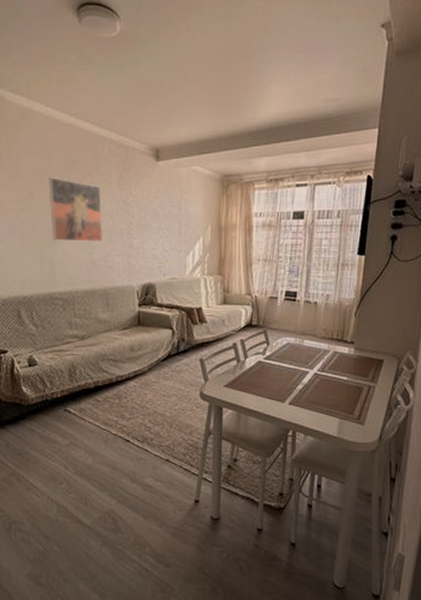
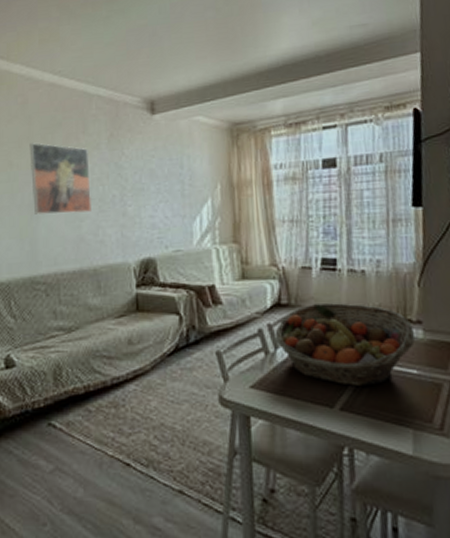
fruit basket: none [246,325,349,388] -> present [275,302,416,387]

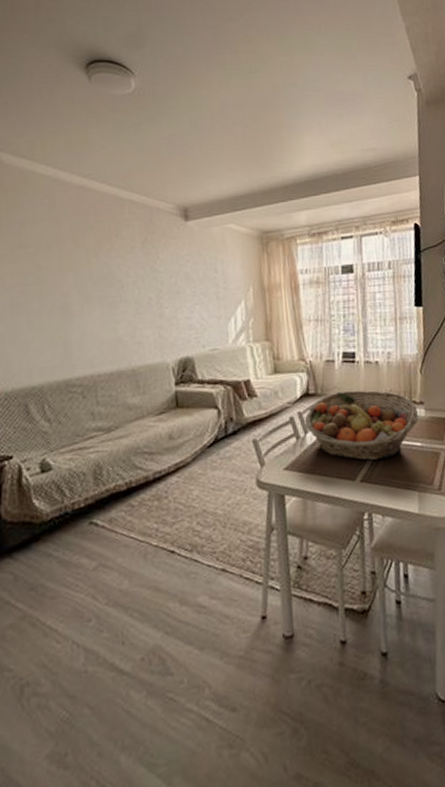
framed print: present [29,143,93,215] -> none [59,245,129,318]

